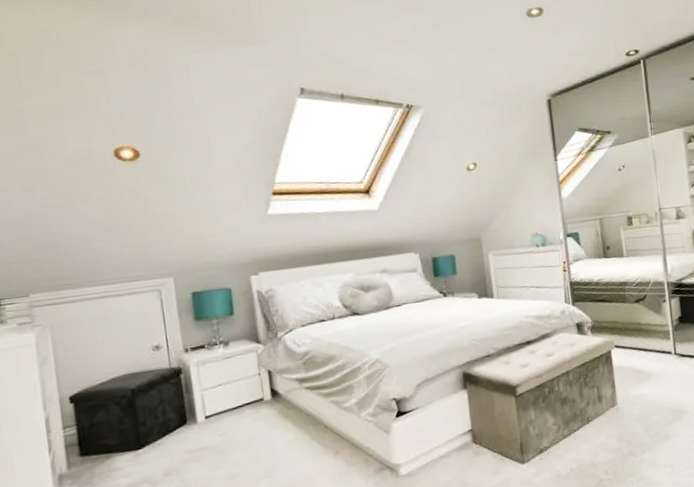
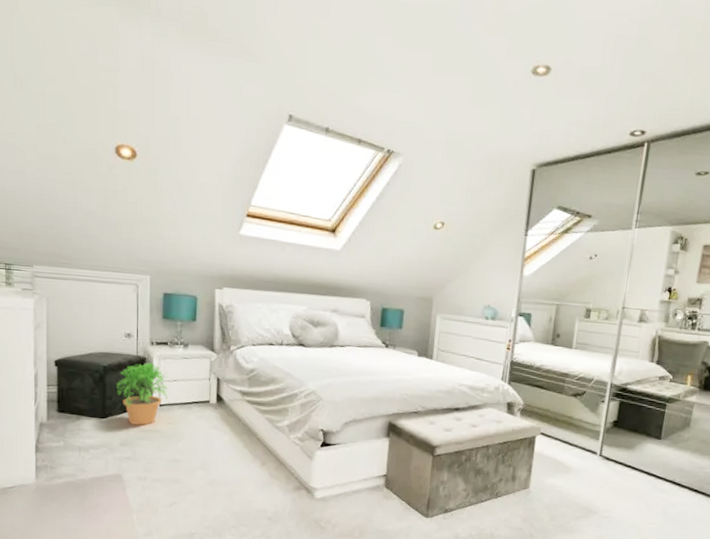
potted plant: none [149,371,214,448] -> present [116,361,169,426]

